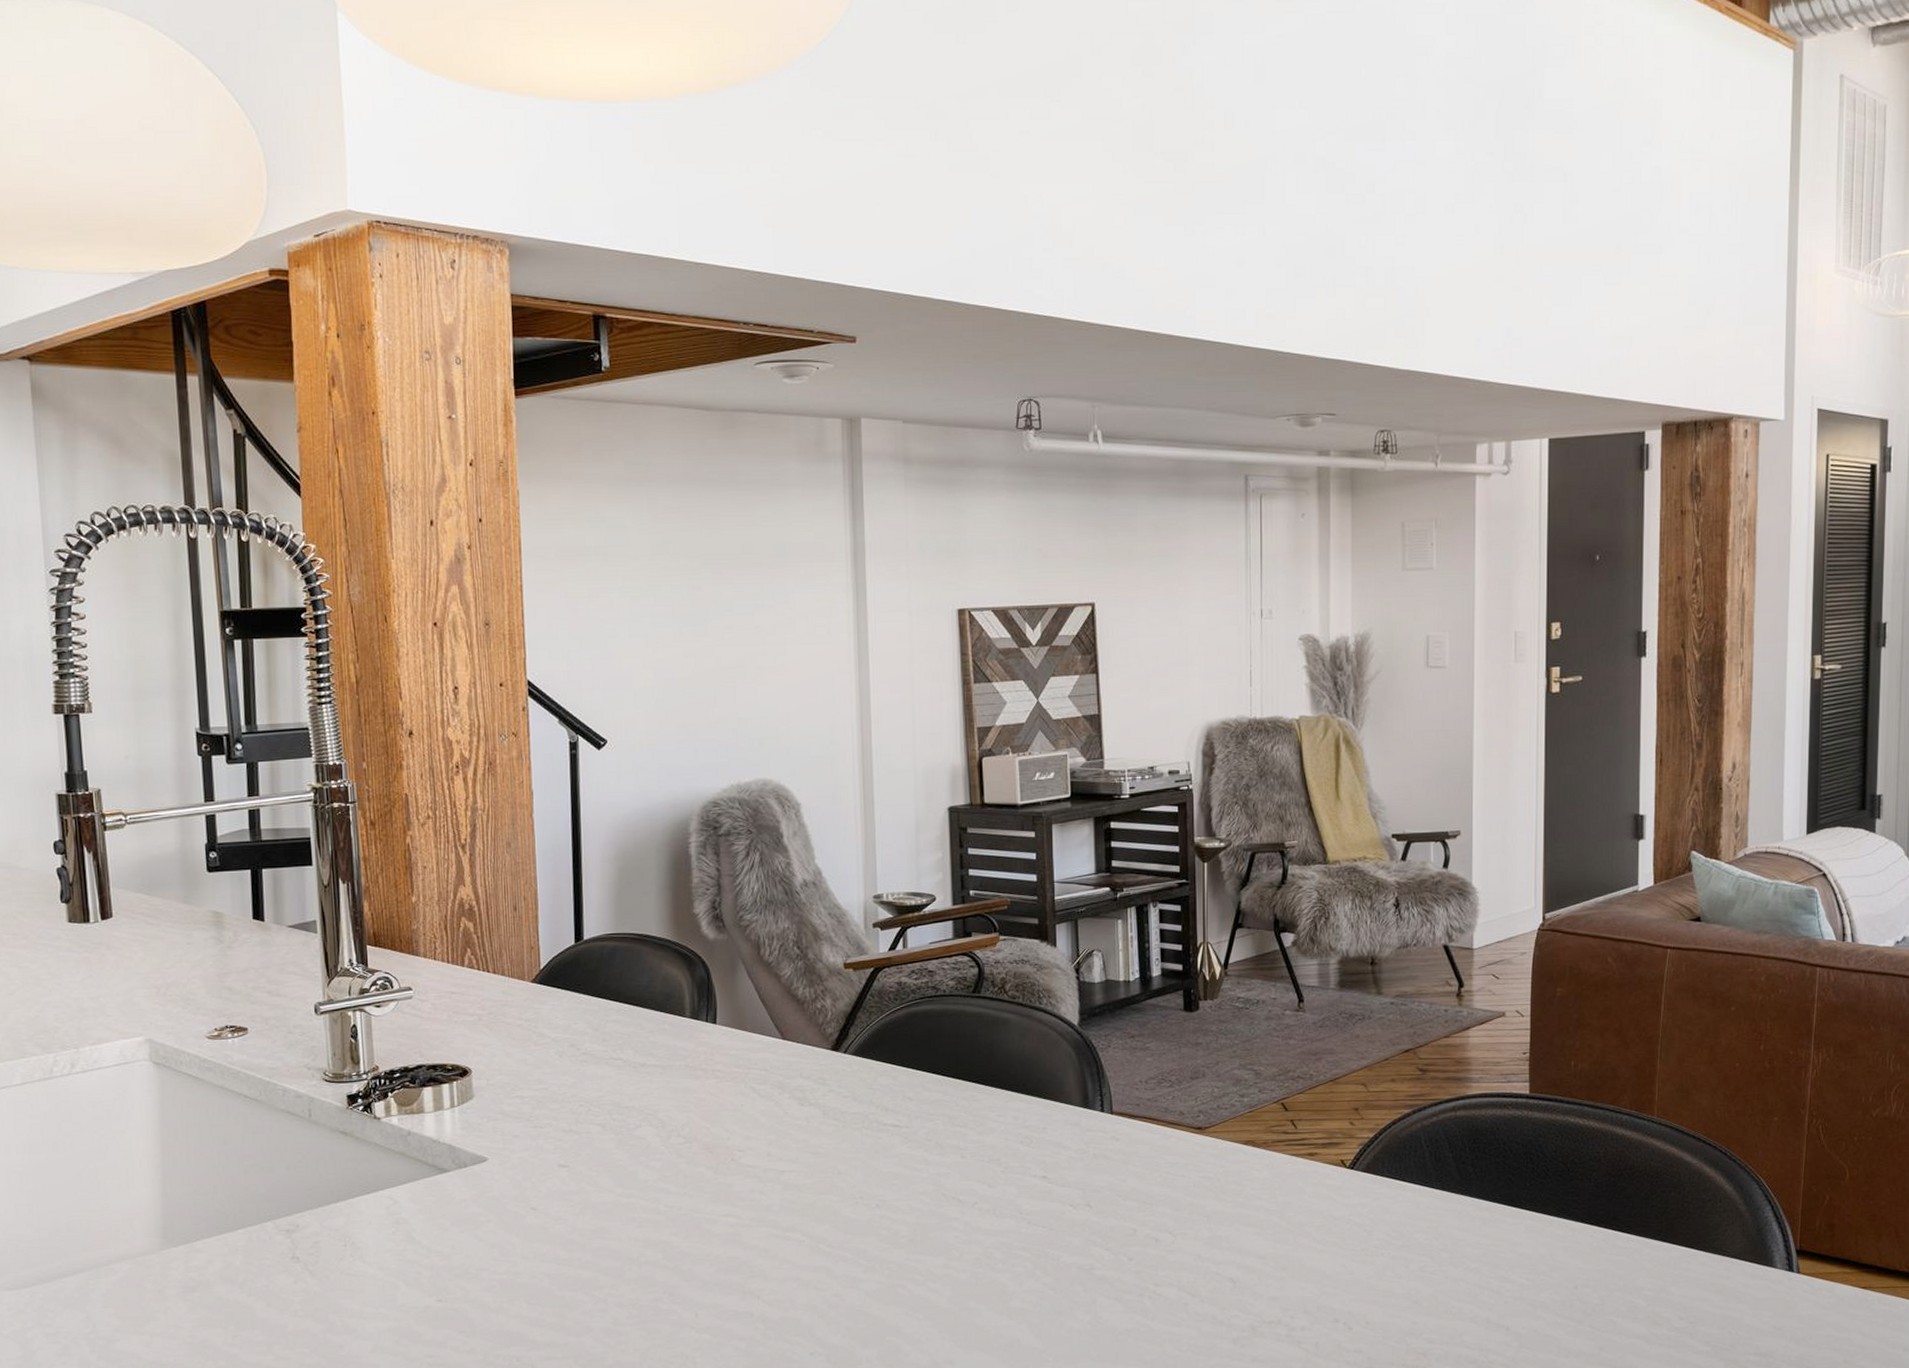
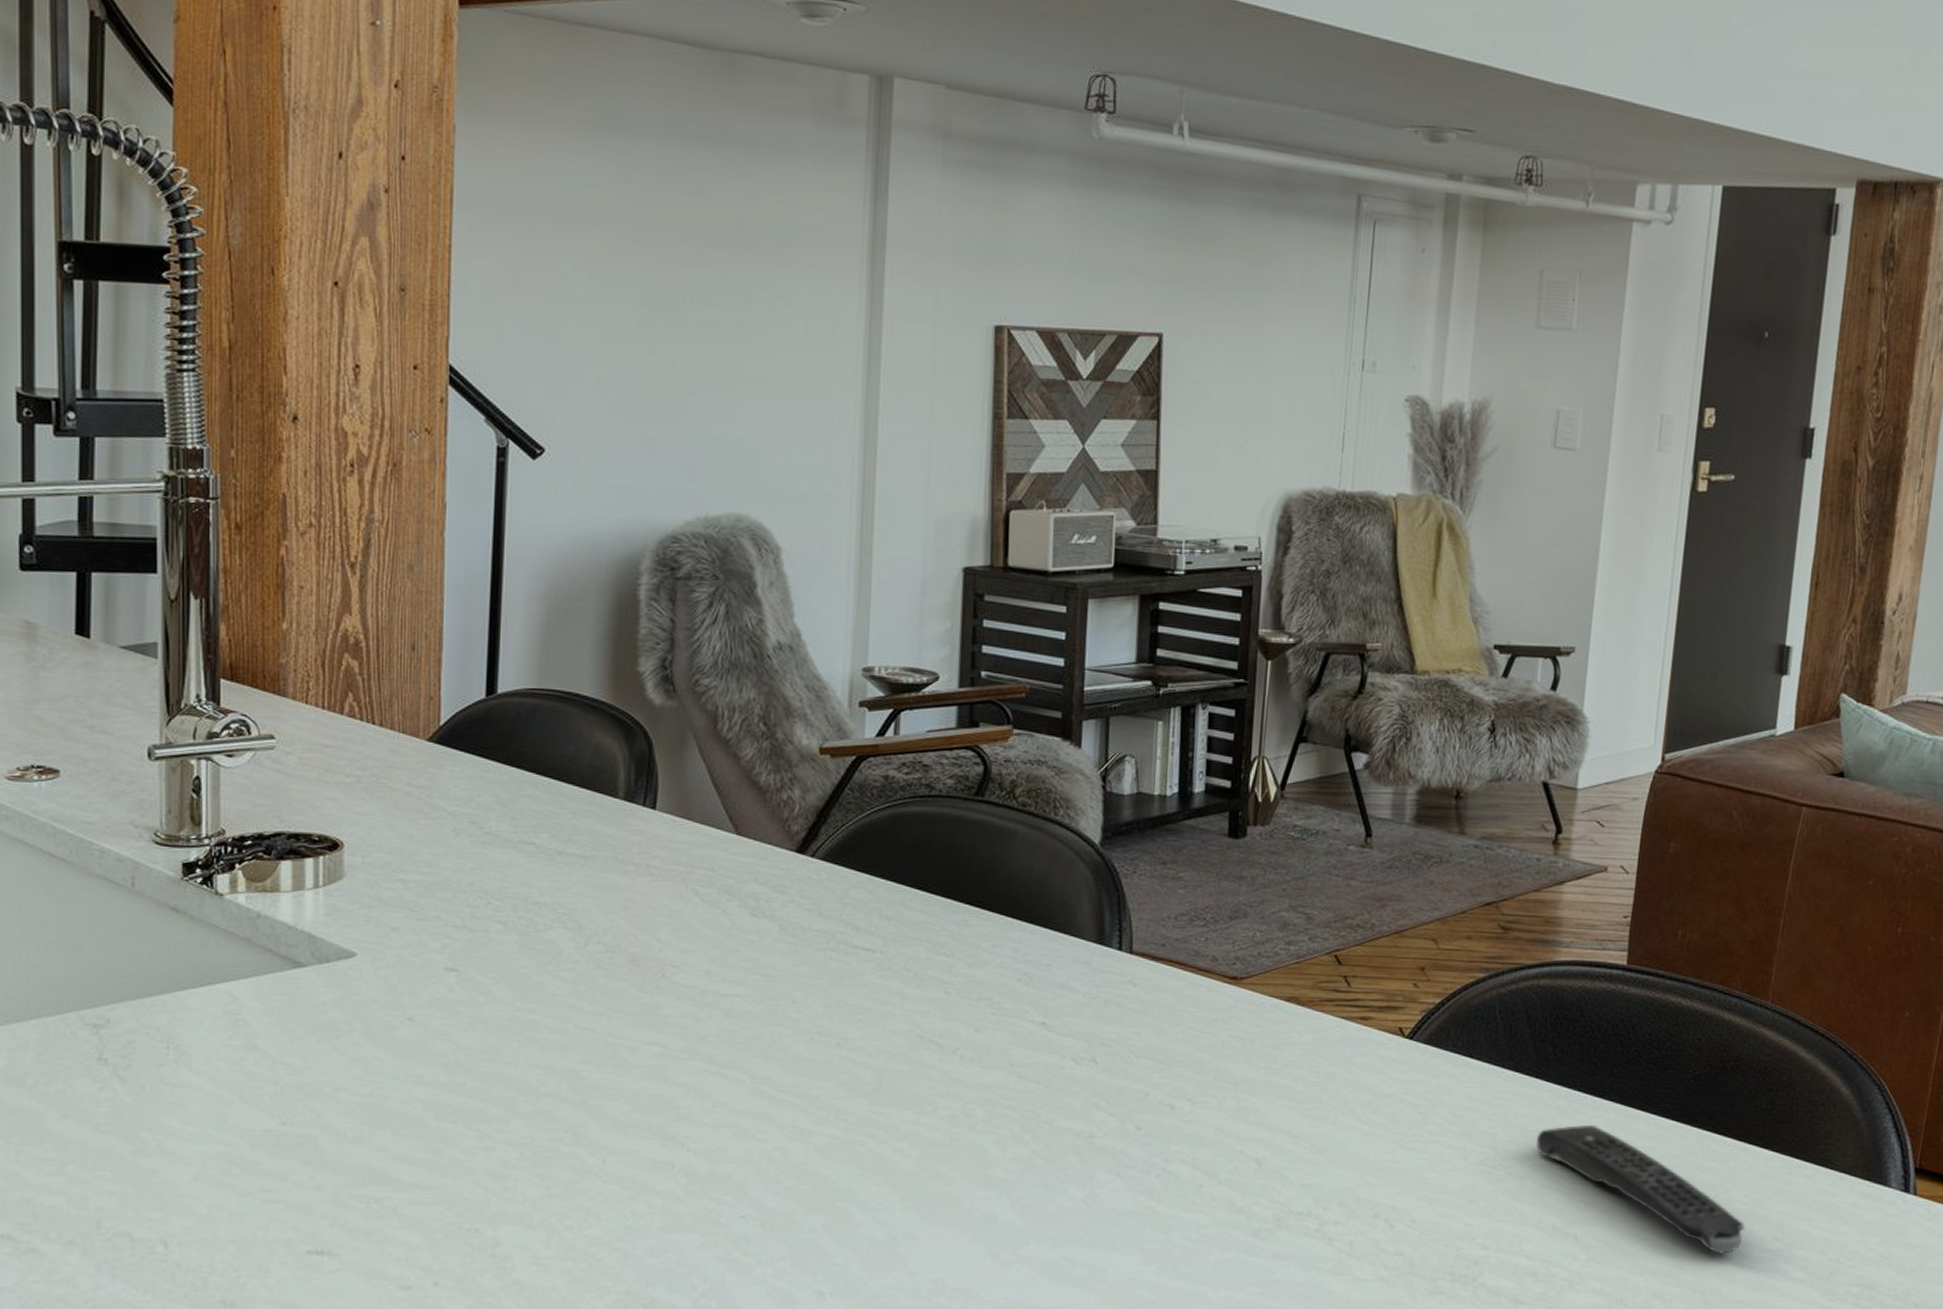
remote control: none [1467,1231,1653,1335] -> present [1536,1124,1746,1255]

